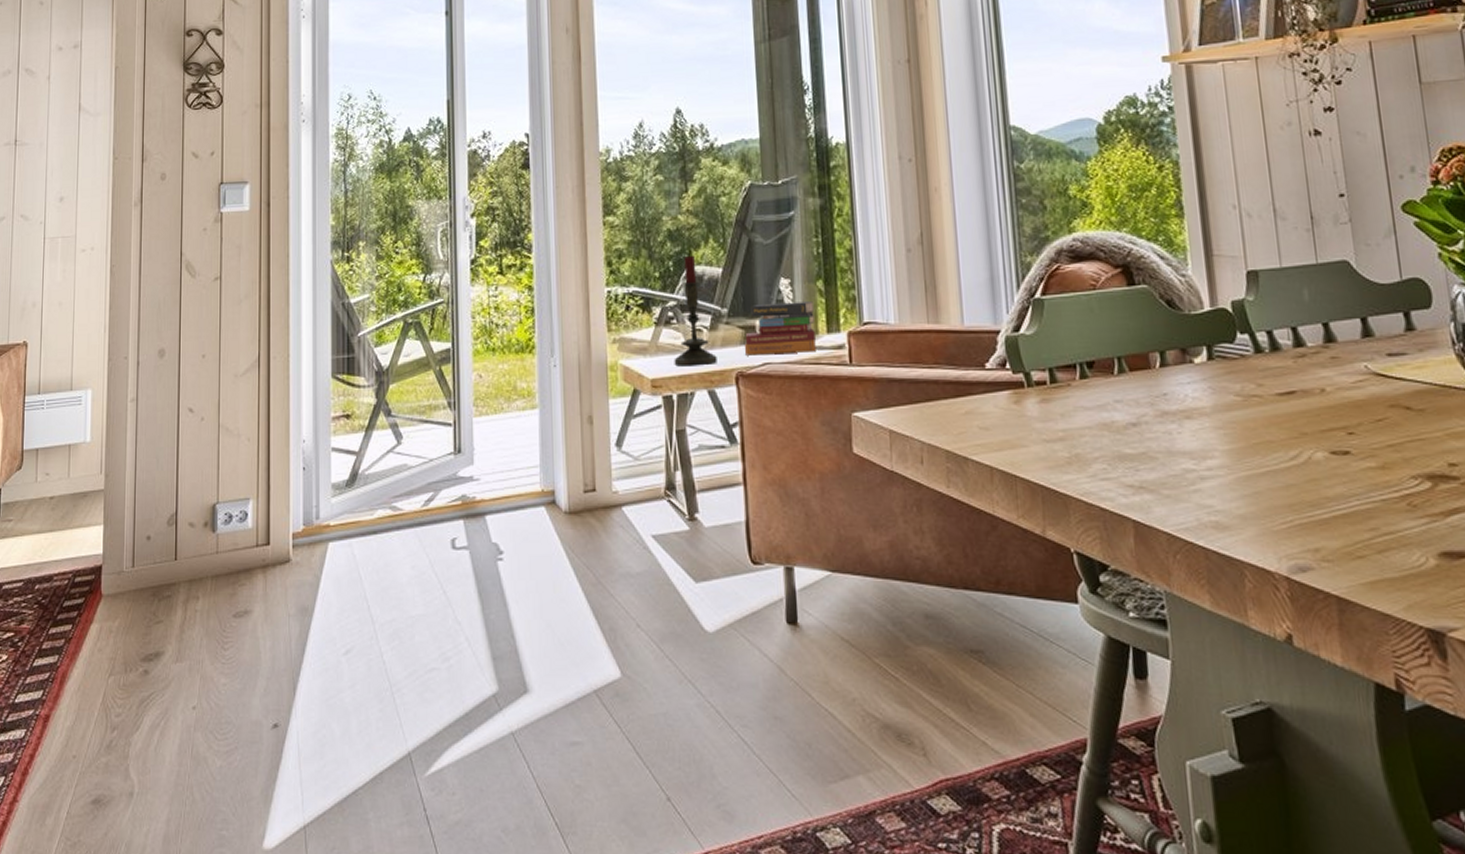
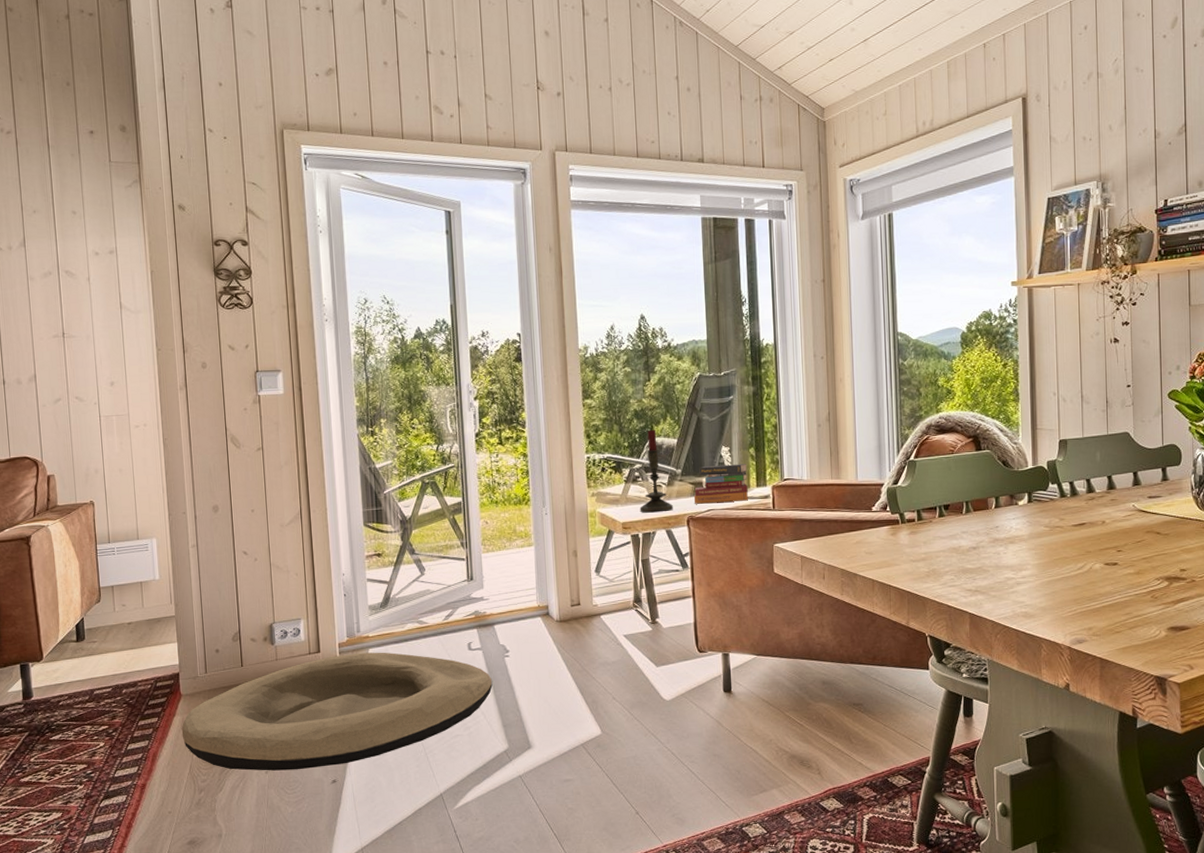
dog bed: none [98,547,481,707] -> present [181,652,493,771]

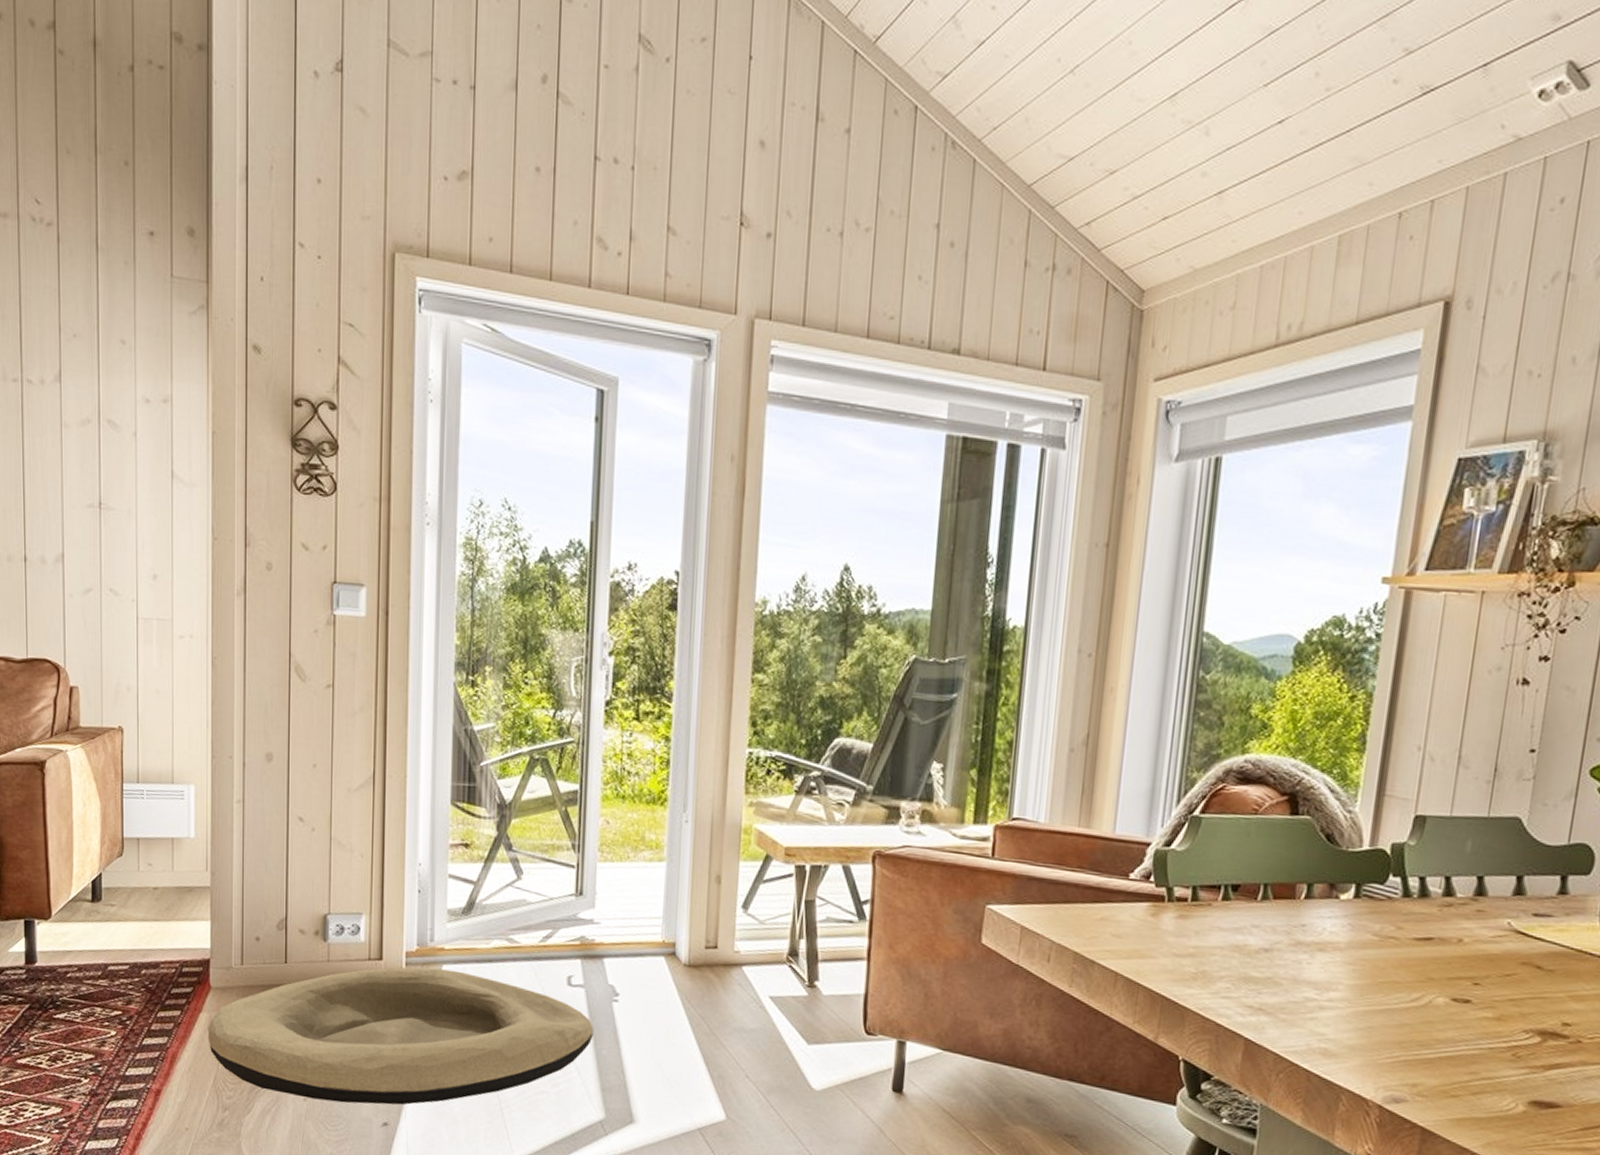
candle: present [640,427,673,513] -> none [811,722,856,840]
books: present [693,464,749,504] -> none [885,785,963,841]

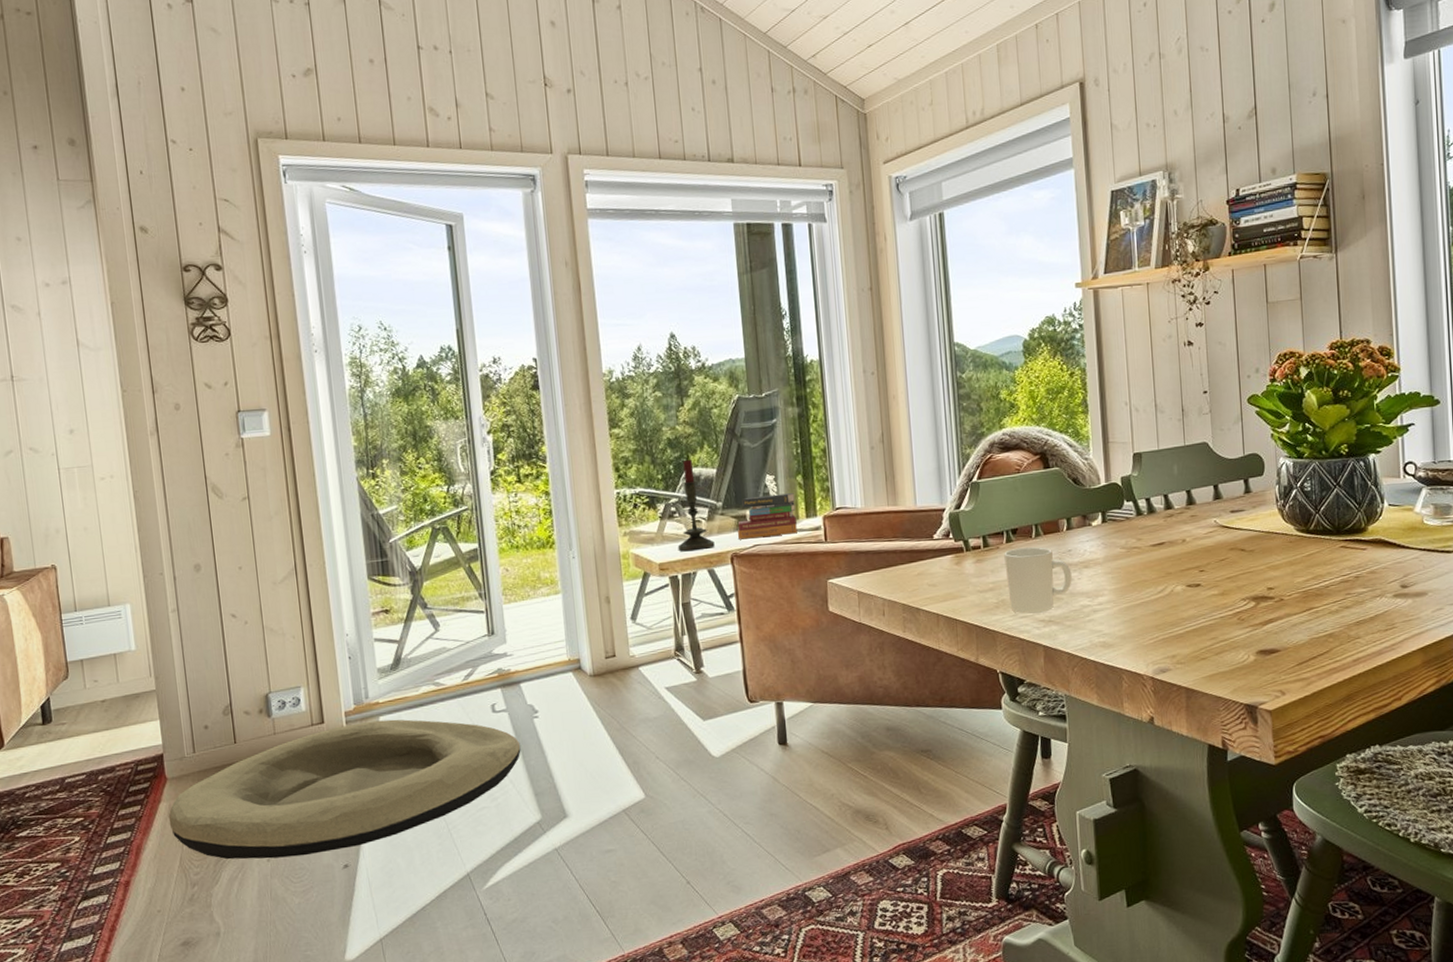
candle: none [811,722,856,840] -> present [677,457,715,552]
books: none [885,785,963,841] -> present [737,493,798,540]
mug: none [1211,909,1301,997] -> present [1004,547,1072,614]

